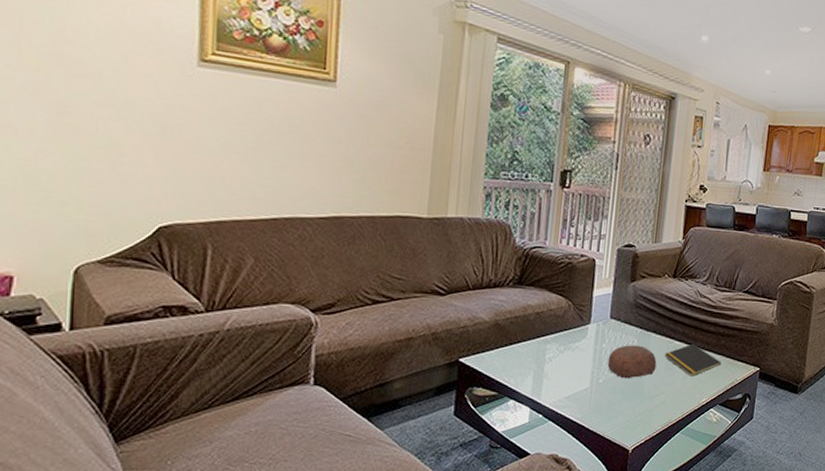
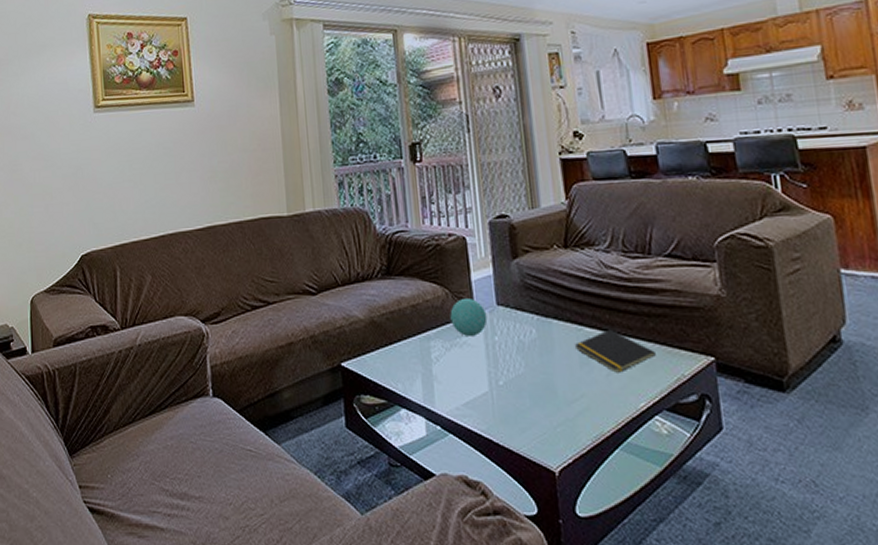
decorative ball: none [568,311,601,342] -> present [450,299,488,336]
decorative bowl: present [607,345,657,379] -> none [504,336,568,379]

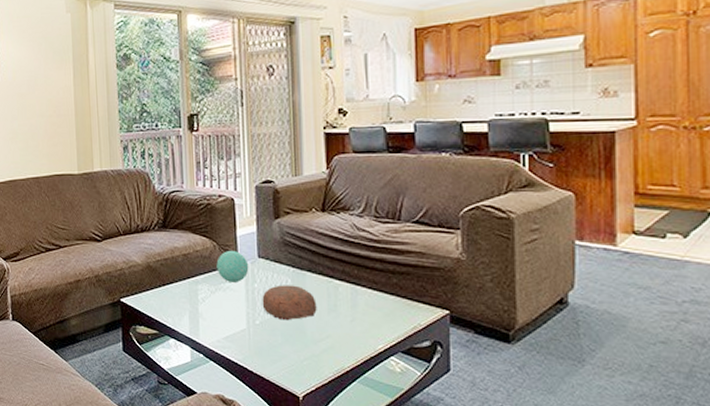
decorative bowl: none [504,336,568,379] -> present [262,285,317,321]
notepad: present [574,329,656,373] -> none [324,282,396,320]

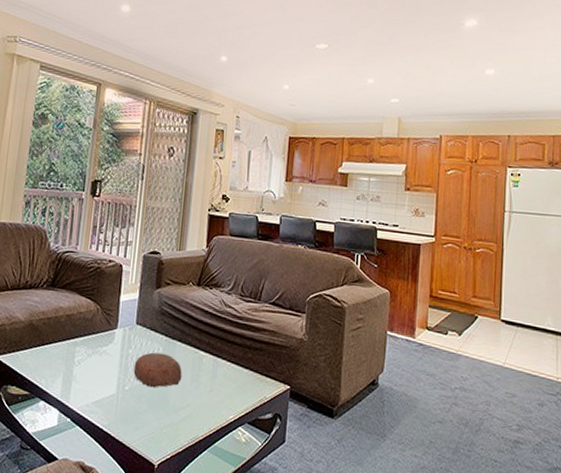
decorative ball: present [216,251,249,282] -> none [96,315,127,347]

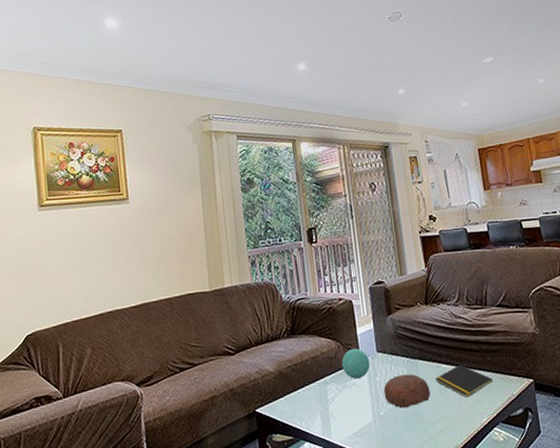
decorative ball: none [96,315,127,347] -> present [341,349,370,379]
notepad: none [189,355,249,390] -> present [435,364,493,398]

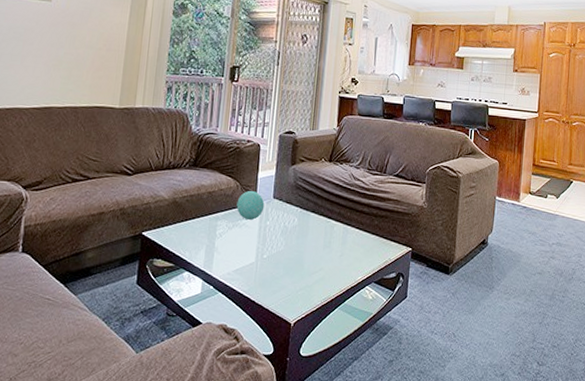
decorative bowl: present [383,374,431,408] -> none [271,223,316,255]
notepad: present [435,364,493,398] -> none [322,223,375,255]

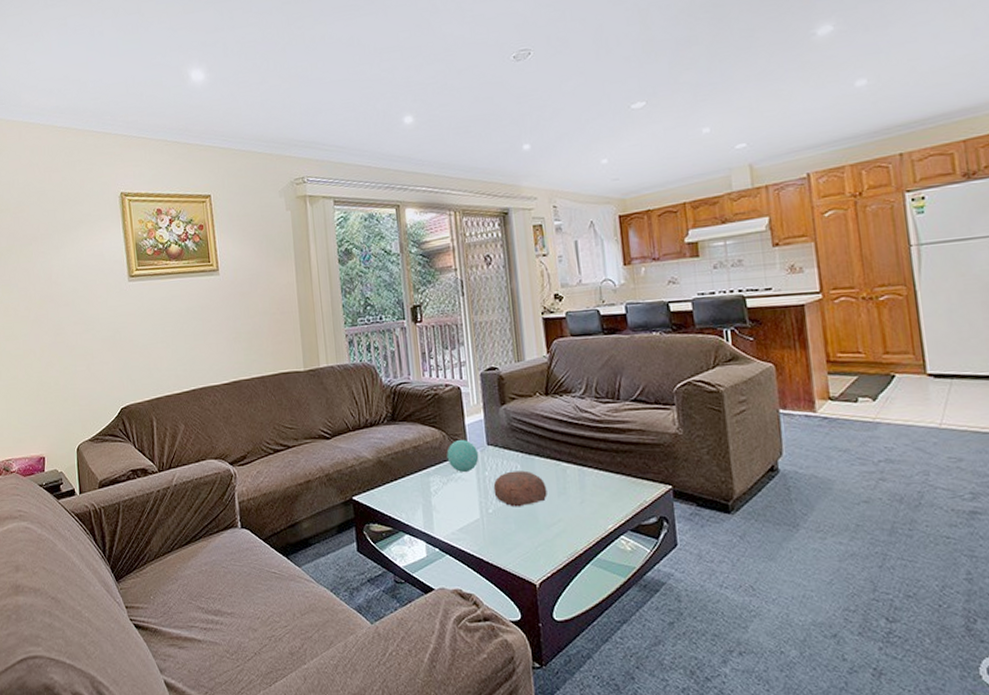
decorative bowl: none [271,223,316,255] -> present [493,470,547,507]

